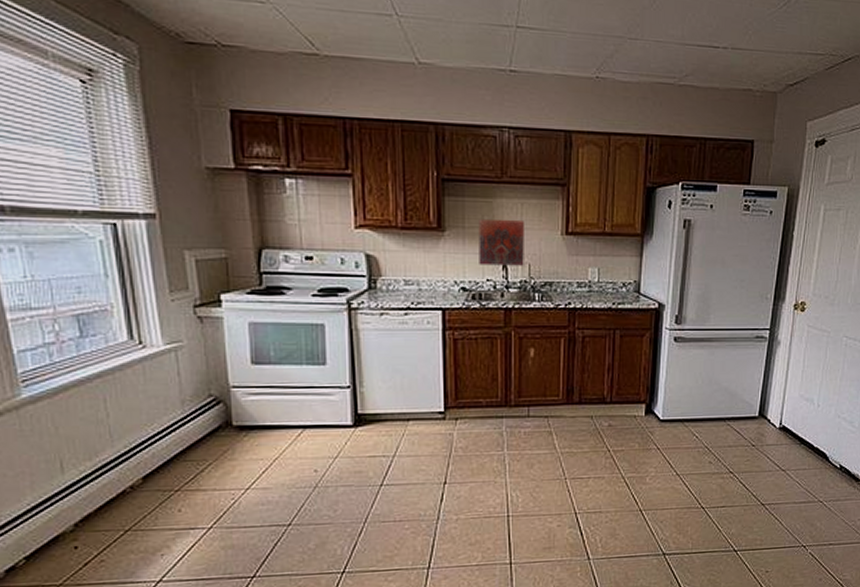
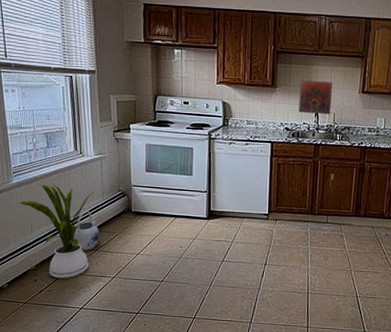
house plant: none [37,393,168,541] -> present [19,183,94,279]
teapot: none [137,430,182,493] -> present [73,210,99,251]

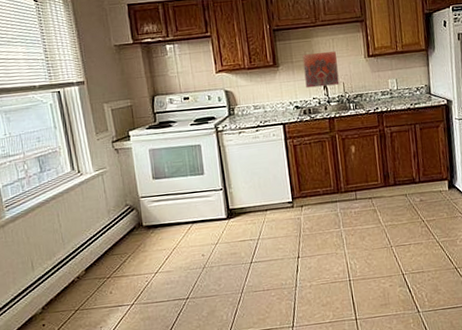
house plant: present [19,183,94,279] -> none [16,211,103,319]
teapot: present [73,210,99,251] -> none [81,234,111,281]

